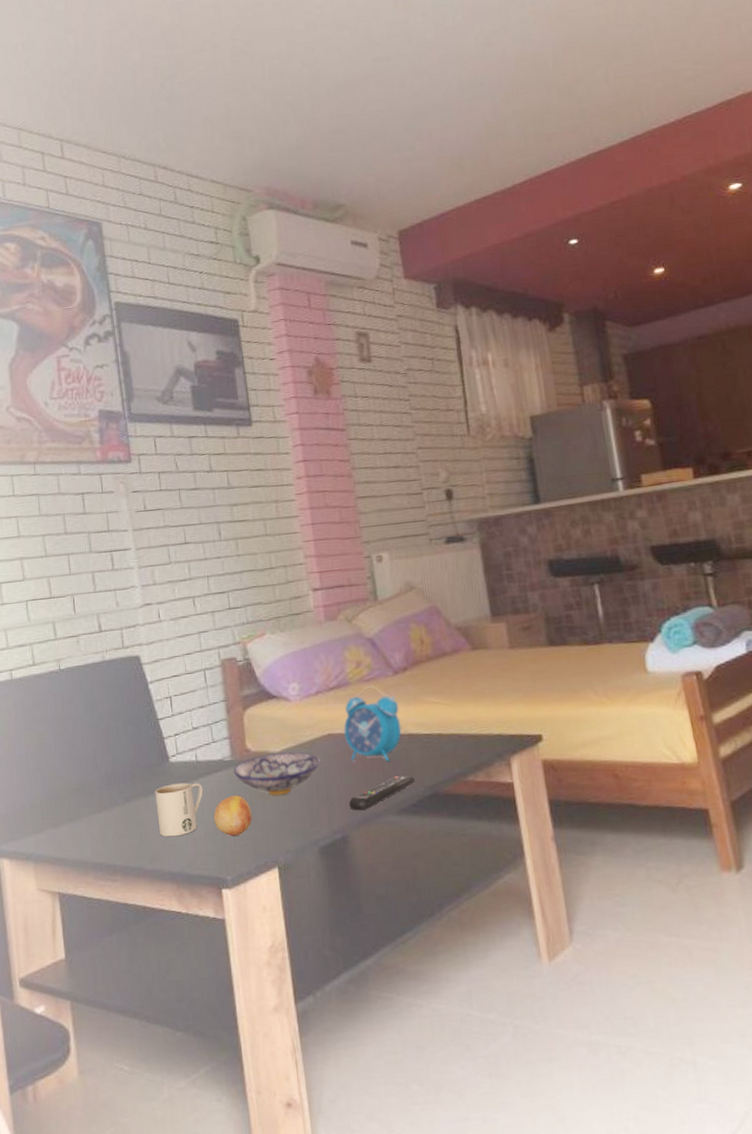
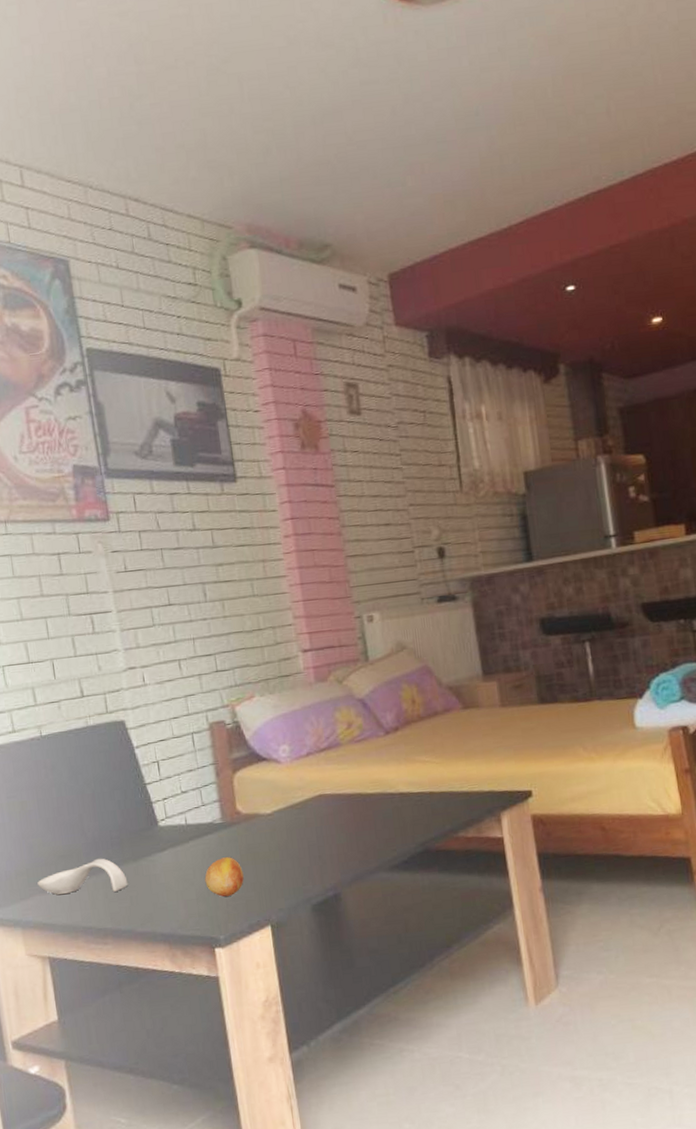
spoon rest: none [51,793,138,829] -> present [37,858,128,895]
mug: present [155,782,204,837] -> none [144,846,194,900]
bowl: present [233,751,321,796] -> none [224,813,312,857]
alarm clock: present [343,685,402,762] -> none [334,745,393,821]
remote control: present [349,776,415,811] -> none [341,833,406,869]

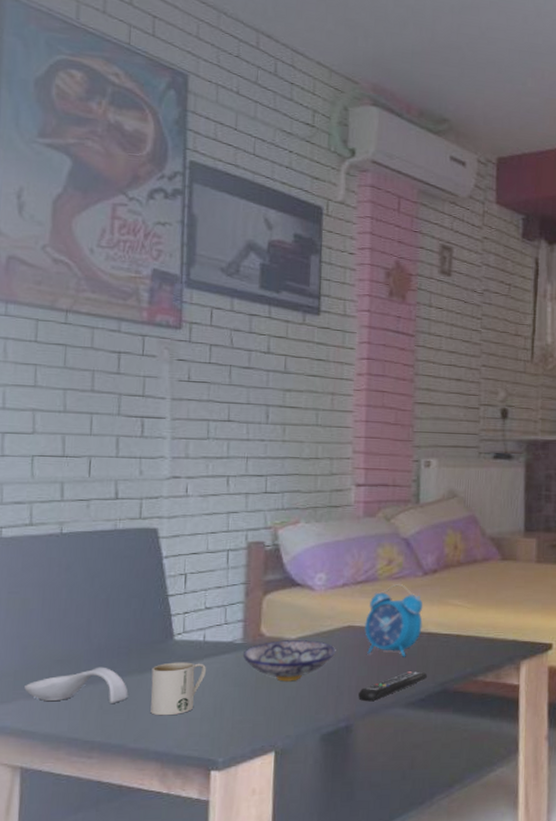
mug: none [144,846,194,900] -> present [150,662,207,716]
fruit: present [204,857,244,897] -> none [213,678,256,719]
bowl: none [224,813,312,857] -> present [242,639,336,682]
alarm clock: none [334,745,393,821] -> present [364,583,423,657]
remote control: none [341,833,406,869] -> present [358,671,427,702]

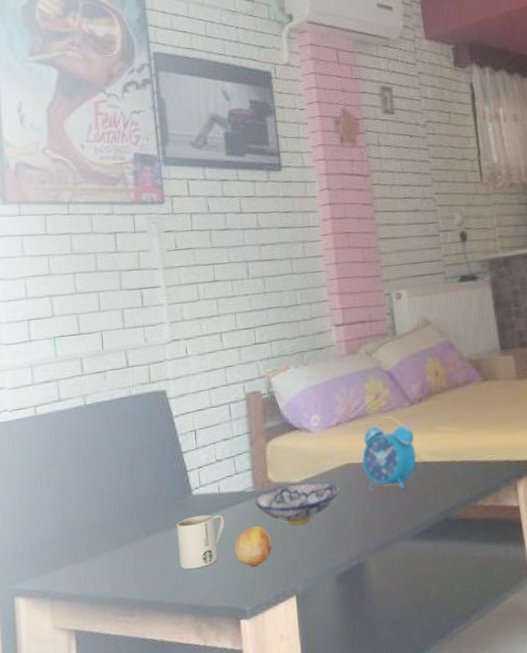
spoon rest: present [24,667,128,703] -> none [70,527,159,565]
fruit: none [213,678,256,719] -> present [234,526,272,567]
remote control: present [358,671,427,702] -> none [366,502,428,538]

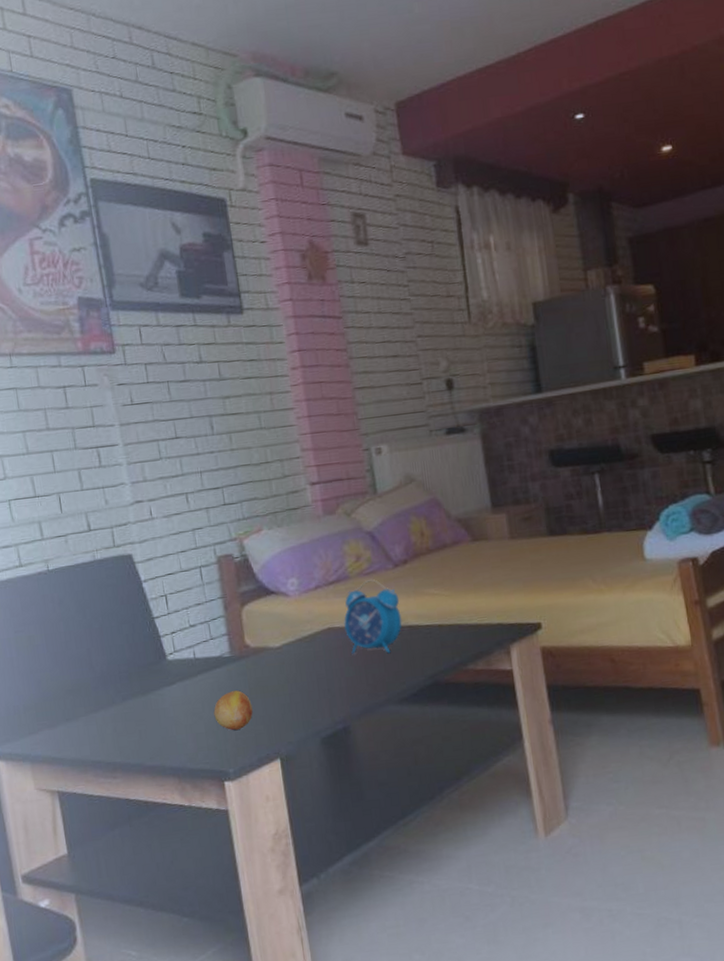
mug: present [176,514,225,570] -> none [153,679,203,734]
bowl: present [254,481,339,525] -> none [232,646,321,690]

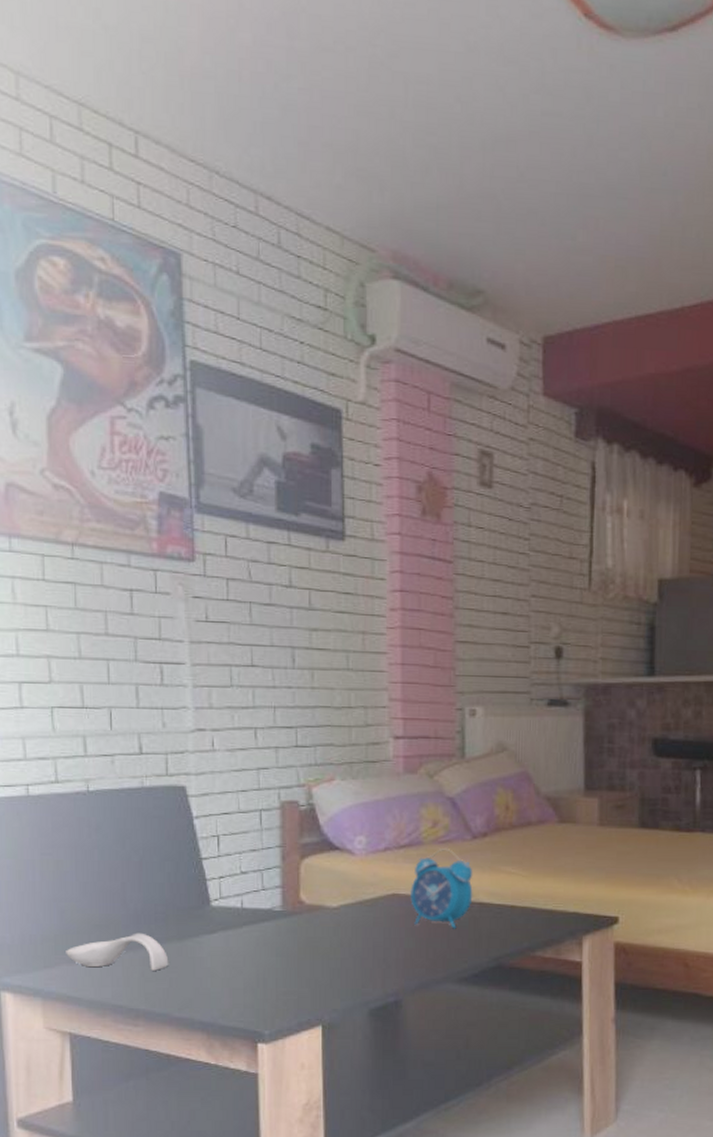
spoon rest: none [46,692,137,729] -> present [66,933,169,971]
fruit: present [213,690,253,731] -> none [255,948,299,991]

